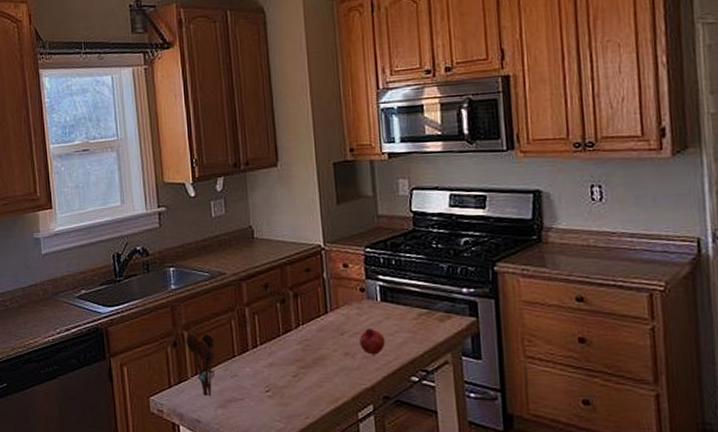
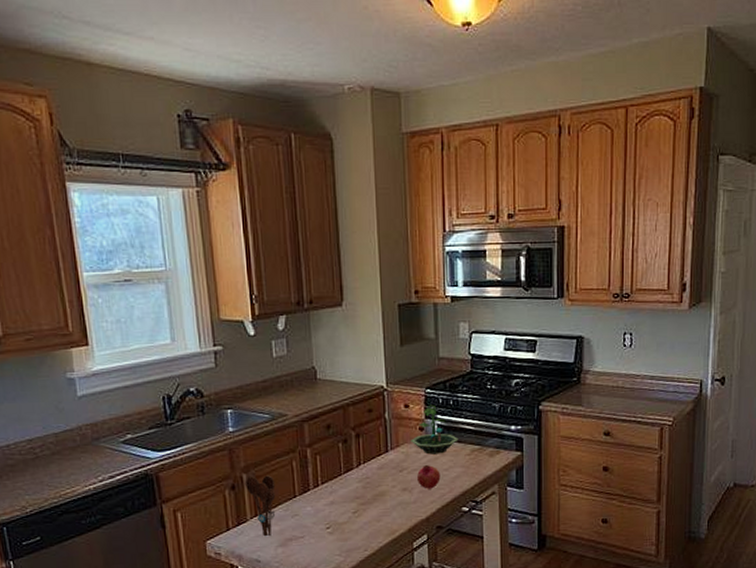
terrarium: none [351,264,403,317] -> present [411,404,459,455]

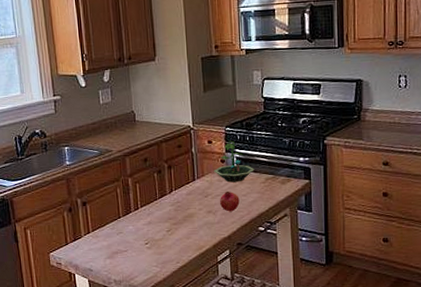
utensil holder: present [246,475,276,537] -> none [80,200,104,250]

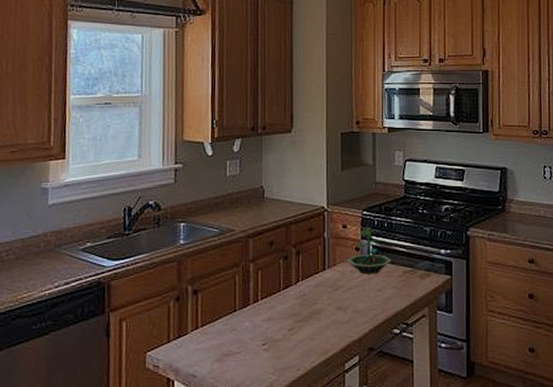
fruit: present [220,191,240,212] -> none [352,284,374,309]

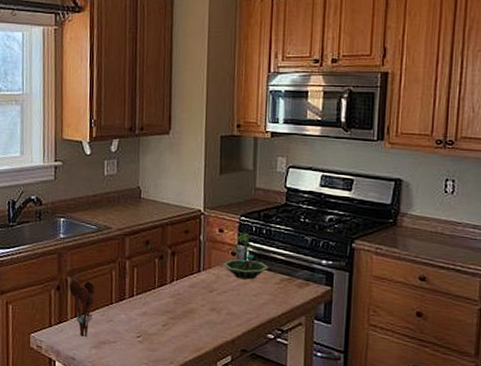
utensil holder: none [190,288,218,351] -> present [70,280,96,338]

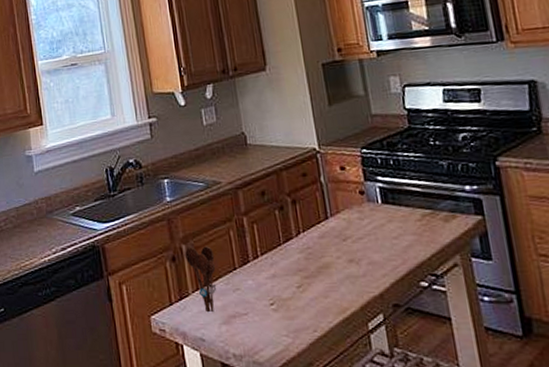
terrarium: present [222,231,269,280] -> none [351,165,405,221]

